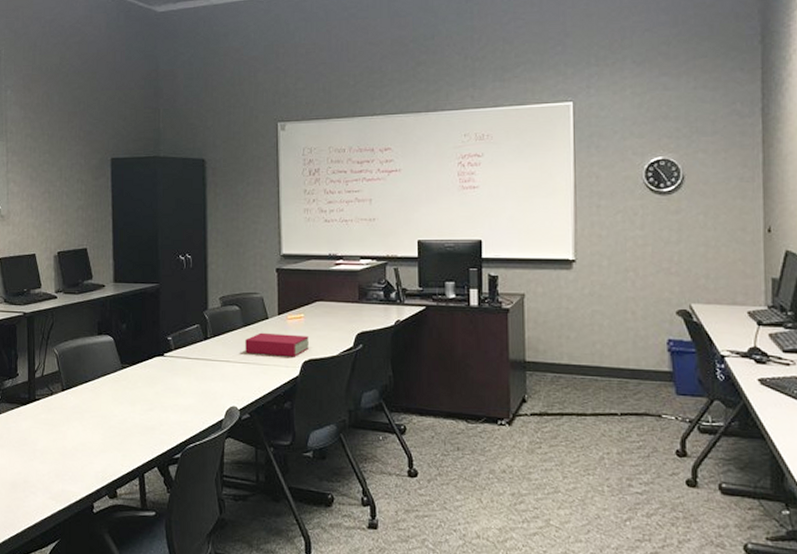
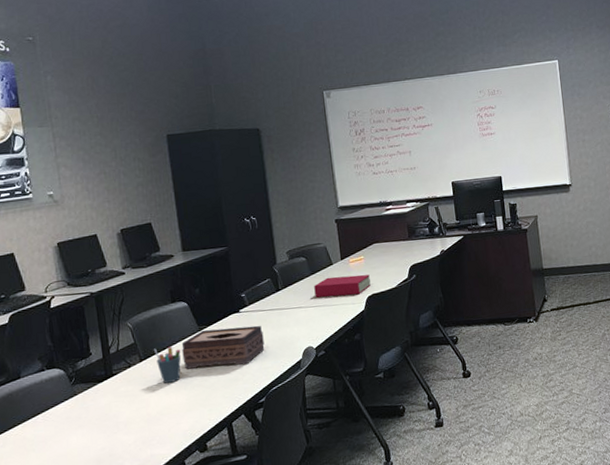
pen holder: none [76,380,102,419] -> present [154,346,181,383]
tissue box: none [103,369,186,414] -> present [181,325,265,369]

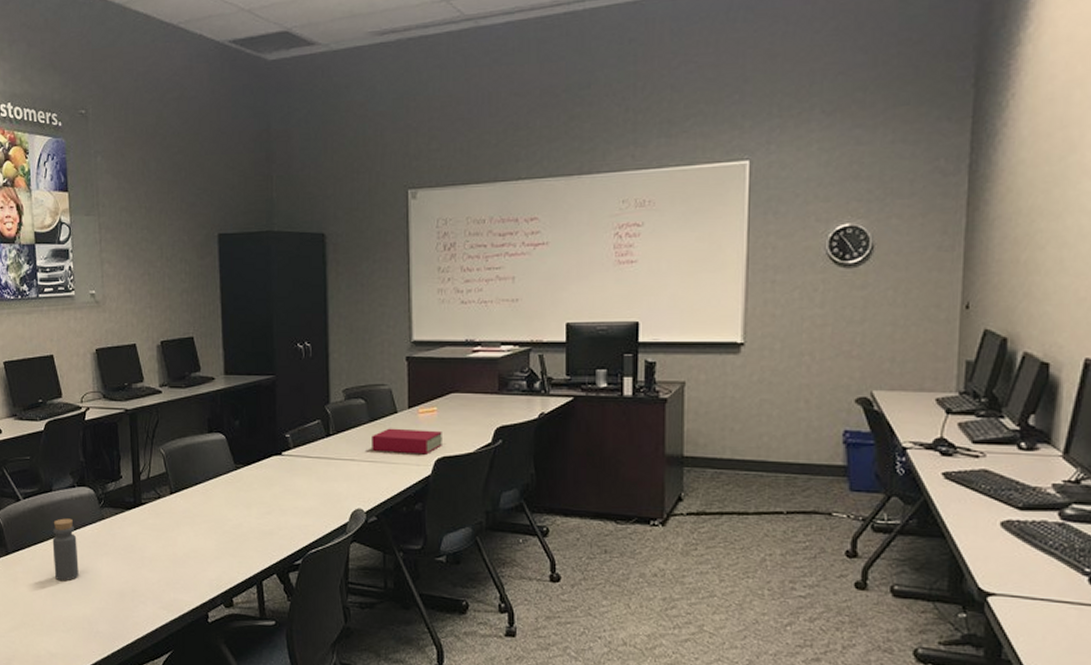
bottle: none [23,400,54,461] -> present [52,518,79,580]
pen holder: present [154,346,181,383] -> none [186,482,214,523]
tissue box: present [181,325,265,369] -> none [215,469,307,518]

